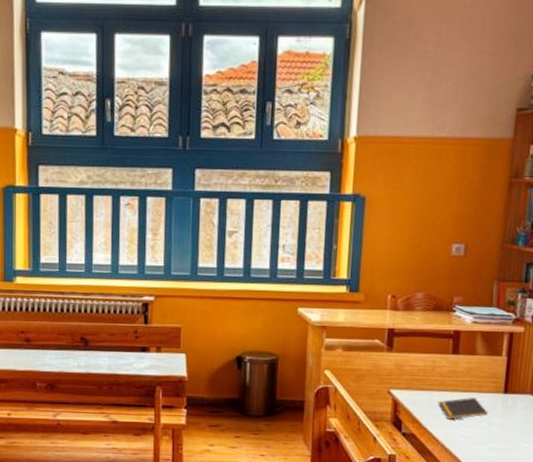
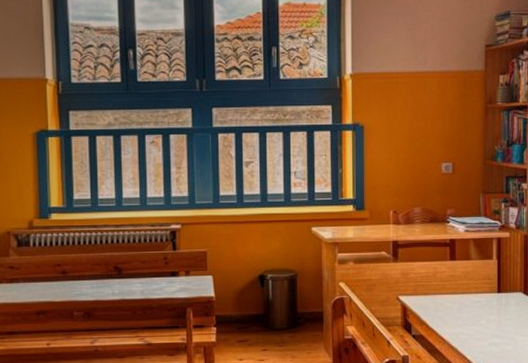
notepad: present [437,398,487,420] -> none [441,299,485,320]

